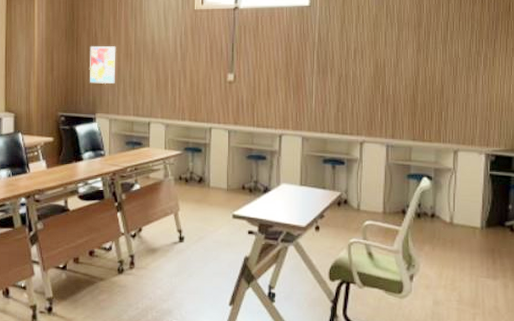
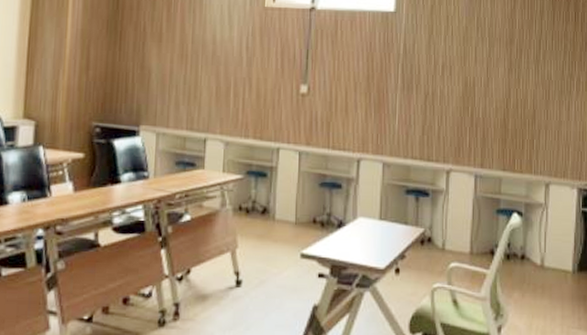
wall art: present [89,46,116,85] -> none [134,43,169,90]

